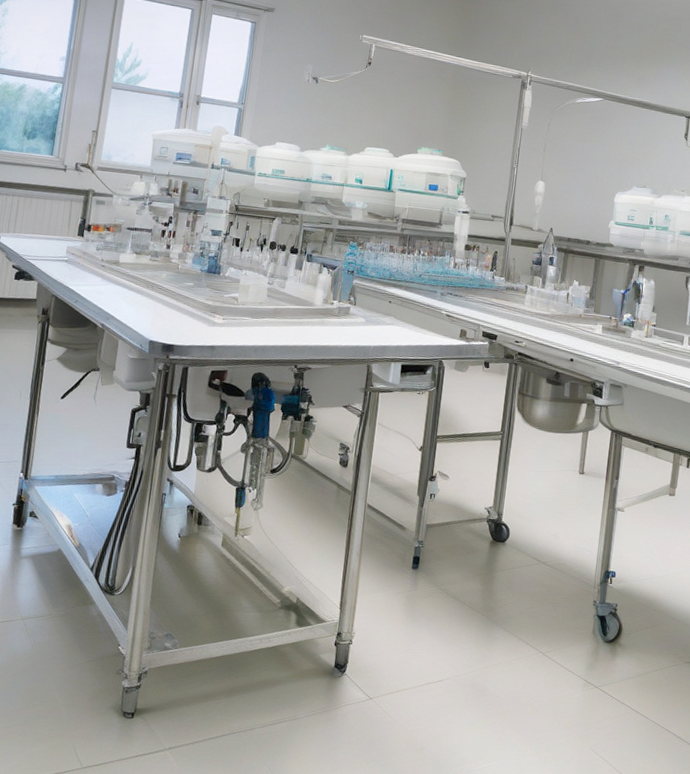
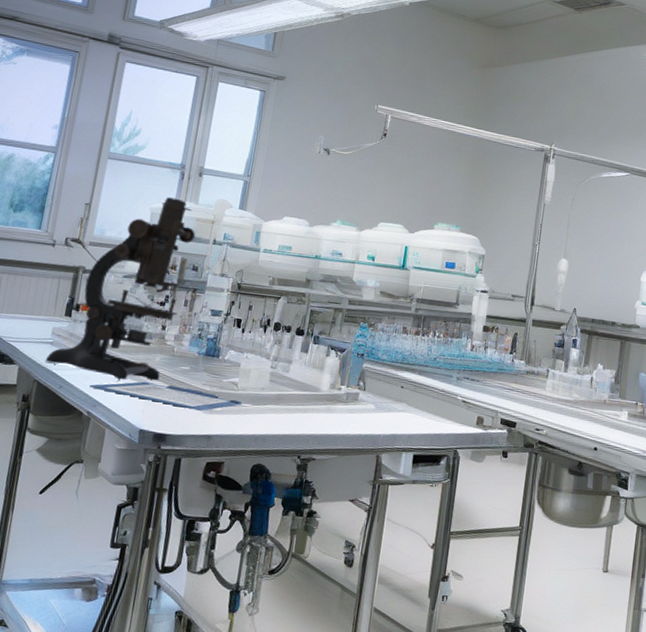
microscope: none [61,124,195,297] -> present [45,197,196,382]
clipboard: none [103,296,243,324] -> present [90,381,243,411]

